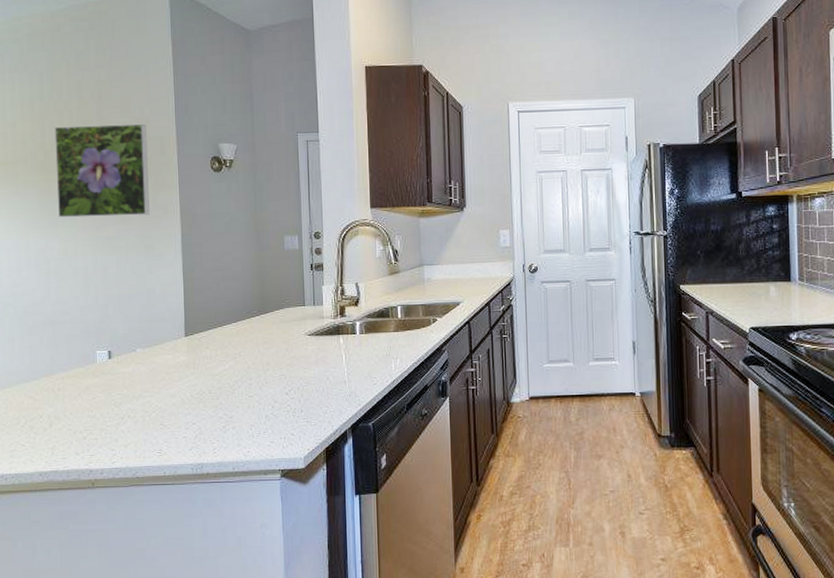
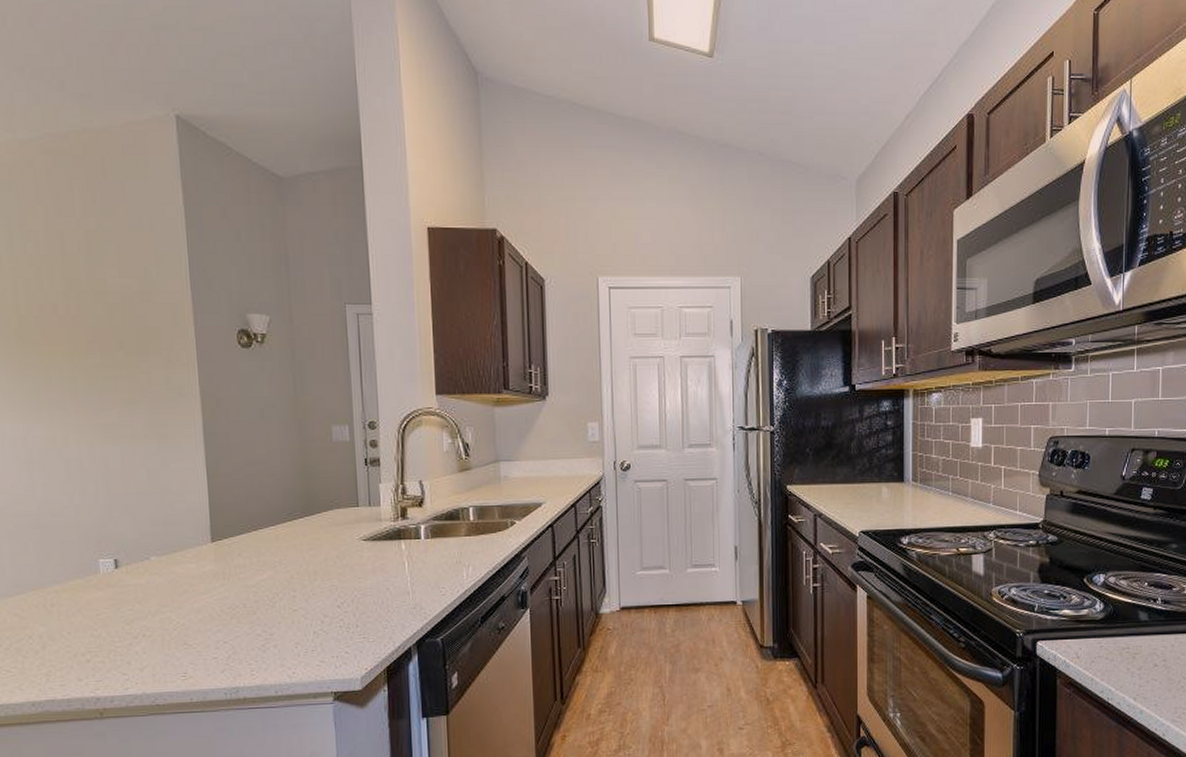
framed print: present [54,123,150,218] -> none [31,286,161,400]

